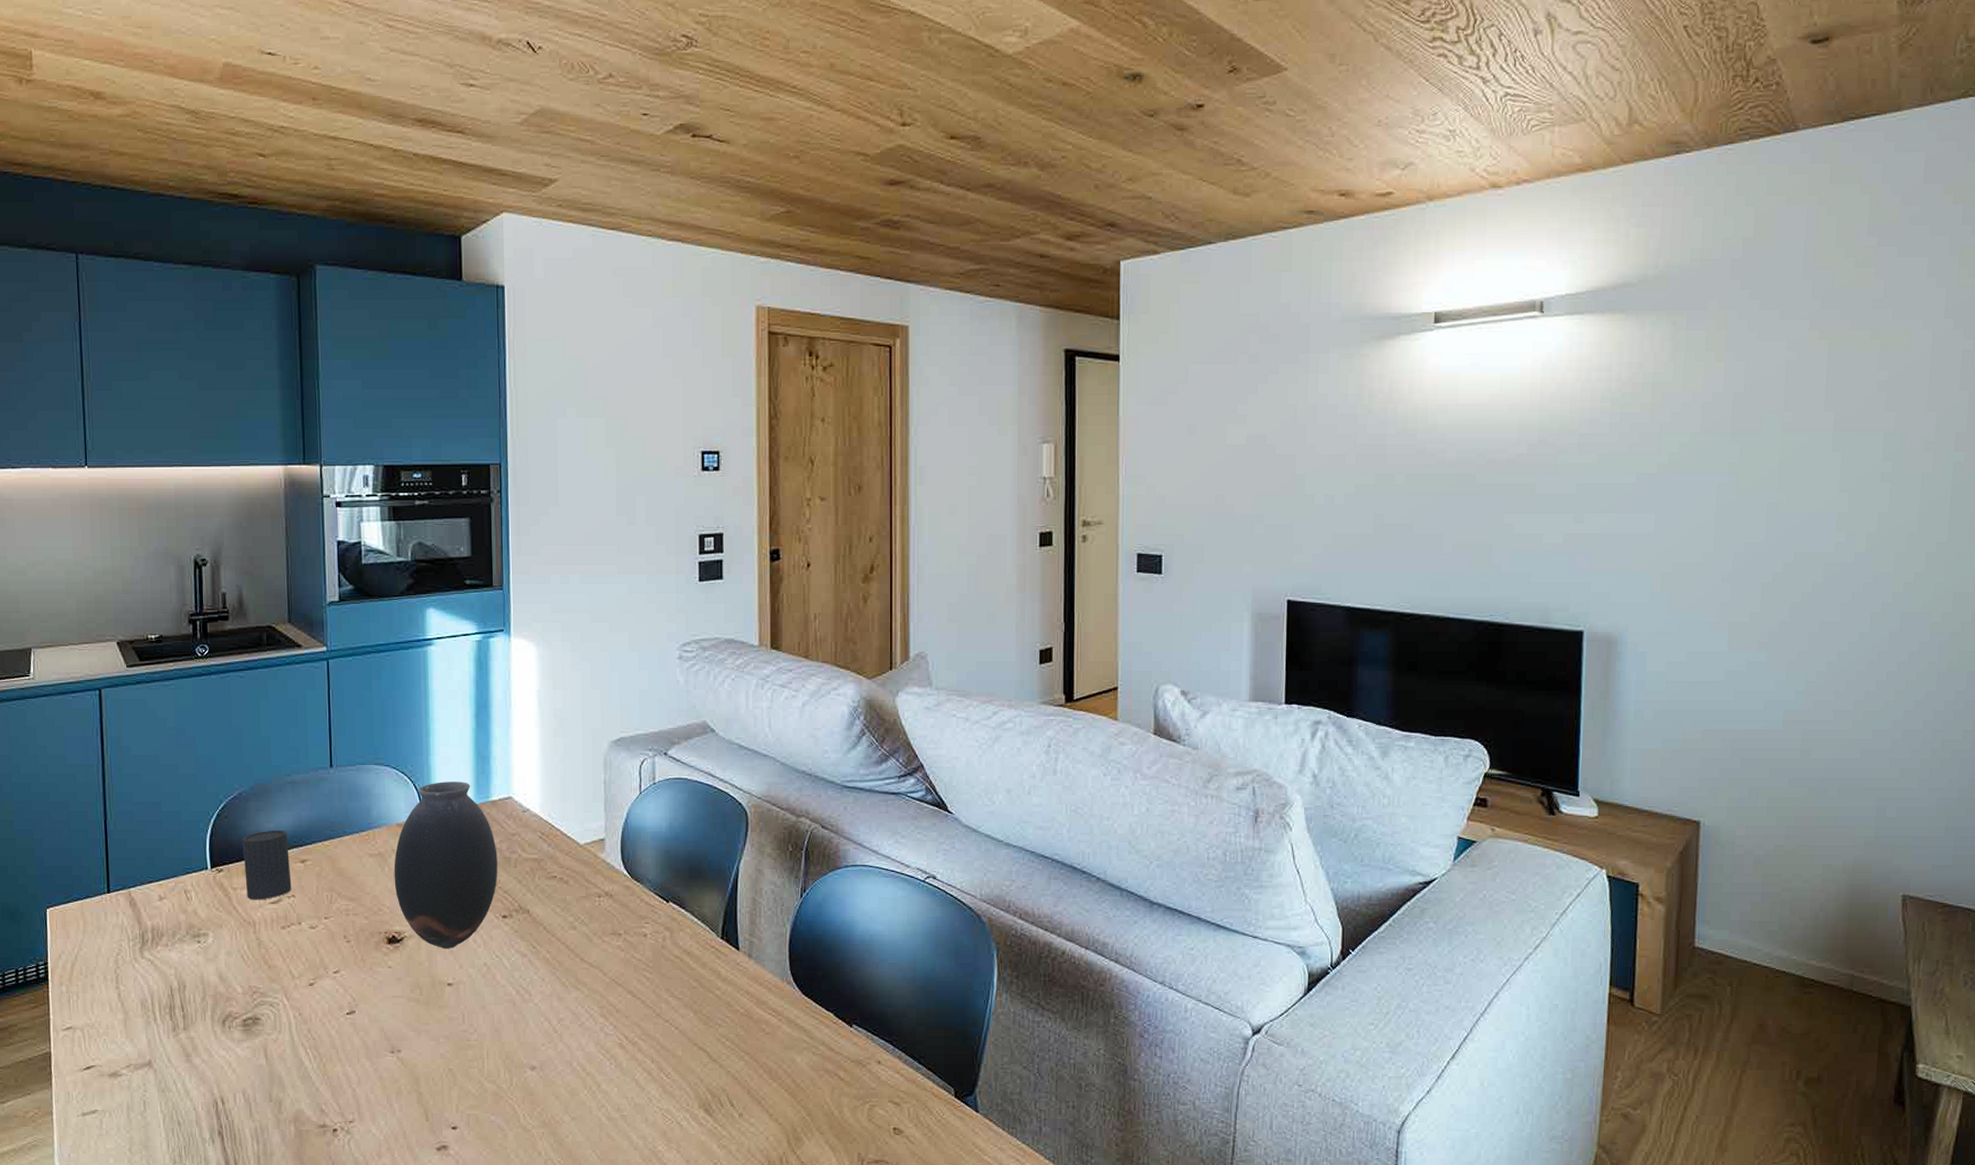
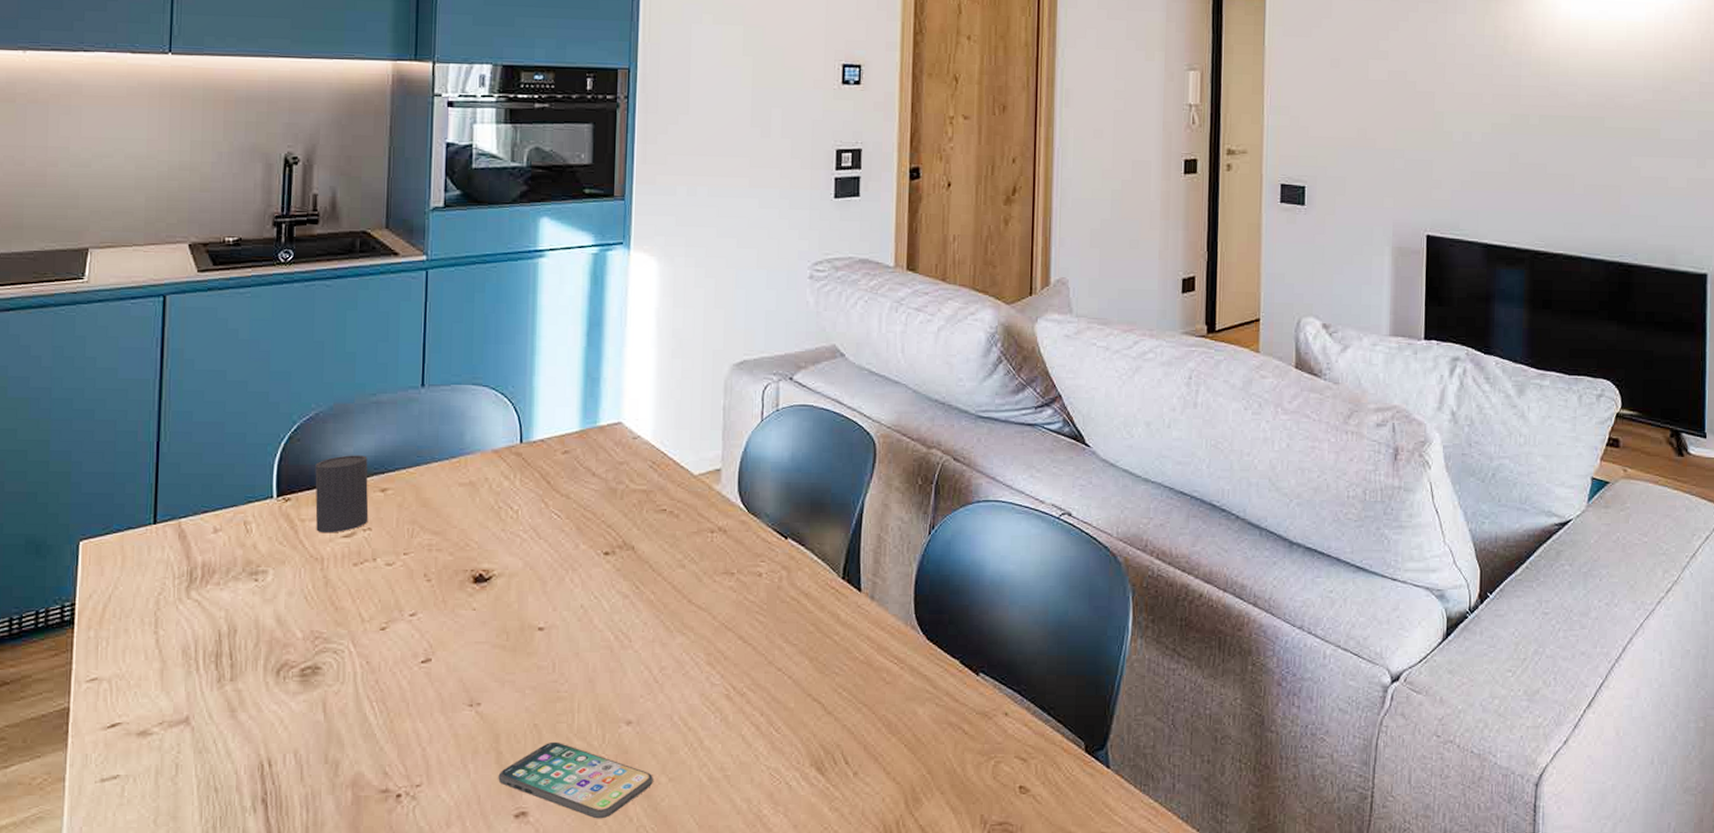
vase: present [393,782,498,948] -> none [485,404,603,588]
smartphone: none [420,1084,557,1153] -> present [498,741,653,819]

